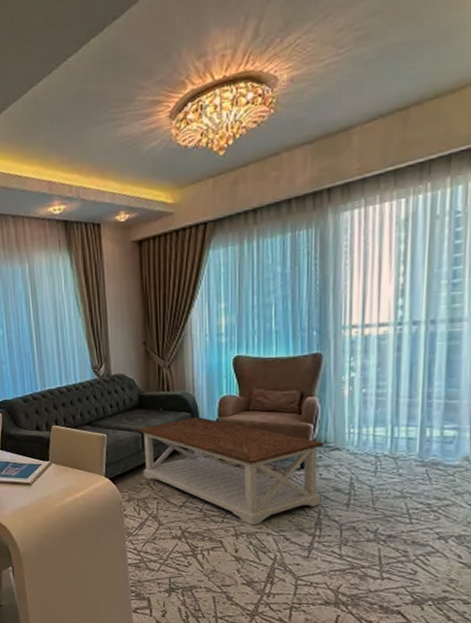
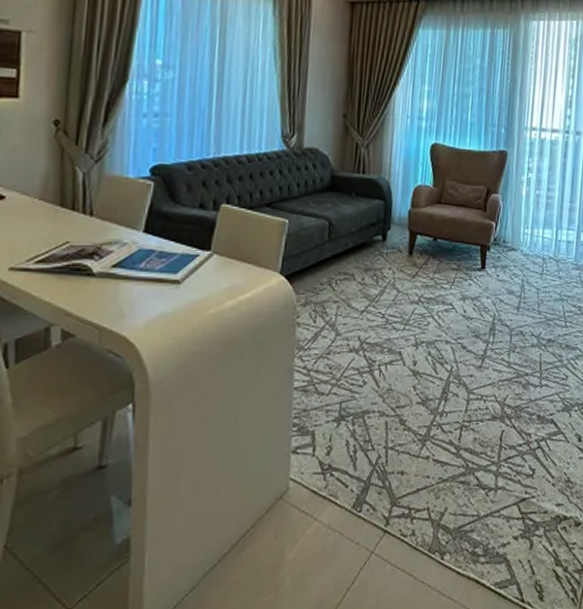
coffee table: present [139,416,324,526] -> none [325,205,503,333]

